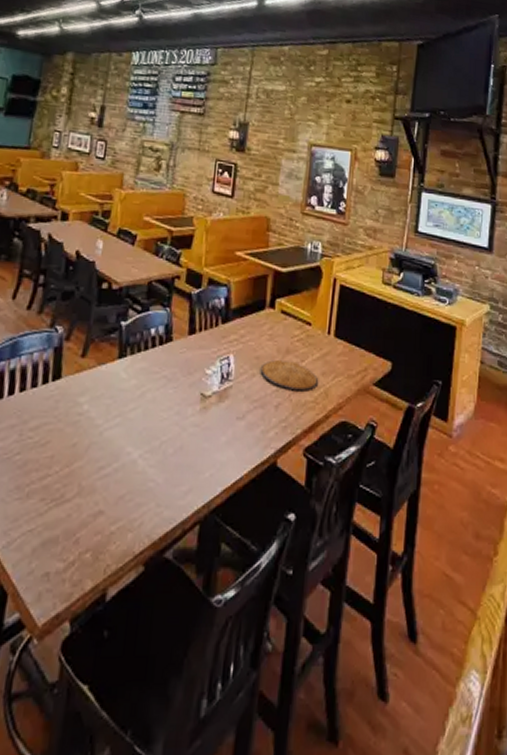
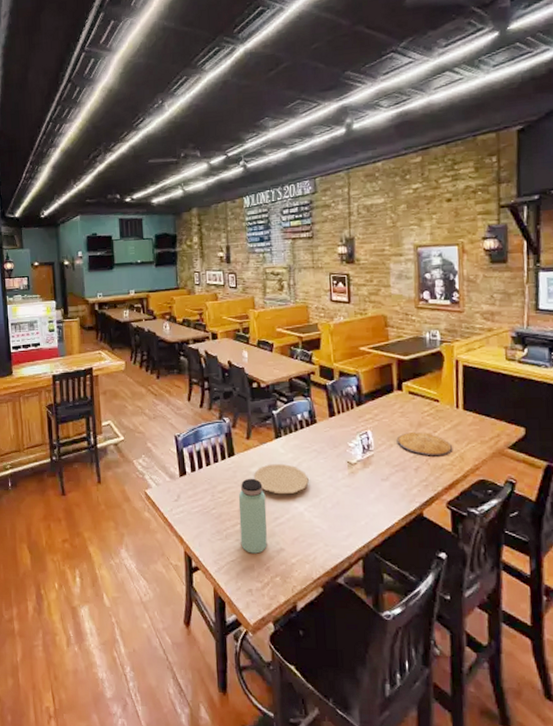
bottle: none [46,411,93,519] -> present [238,478,267,554]
plate: none [81,392,151,435] -> present [253,464,309,495]

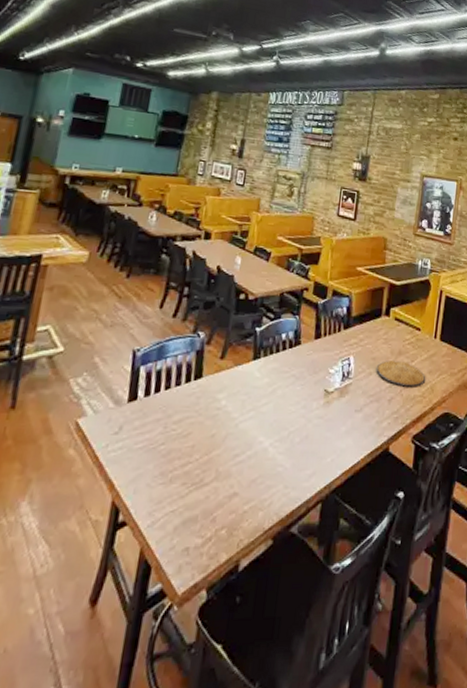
bottle: present [238,478,267,554] -> none [187,406,229,501]
plate: present [253,464,309,495] -> none [219,390,281,427]

